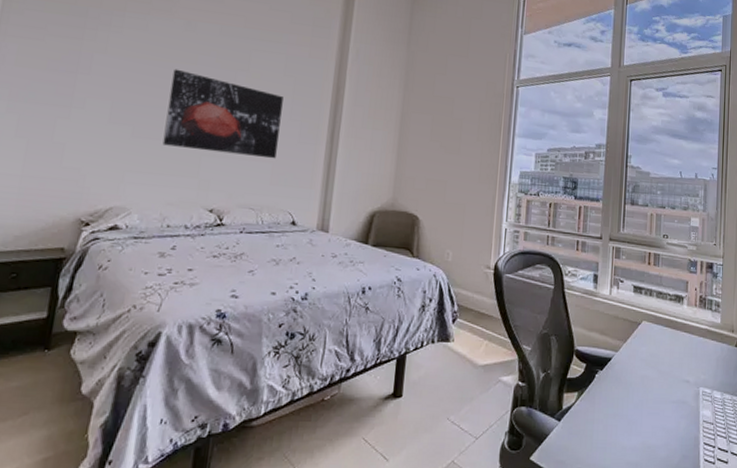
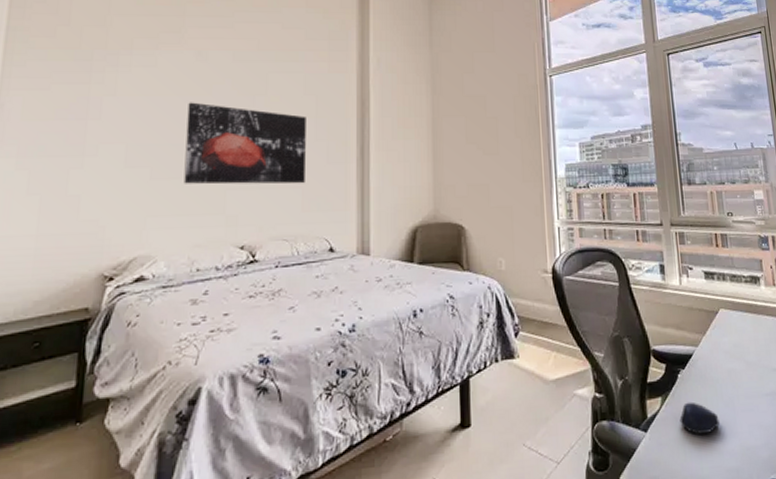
computer mouse: none [591,399,627,429] -> present [679,401,720,434]

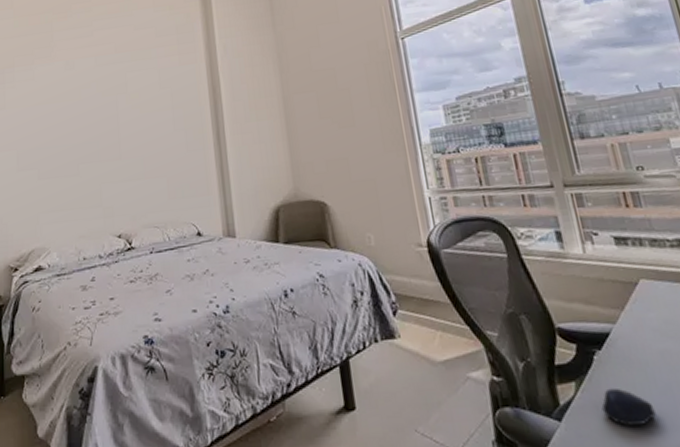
wall art: present [183,102,306,185] -> none [62,107,169,182]

